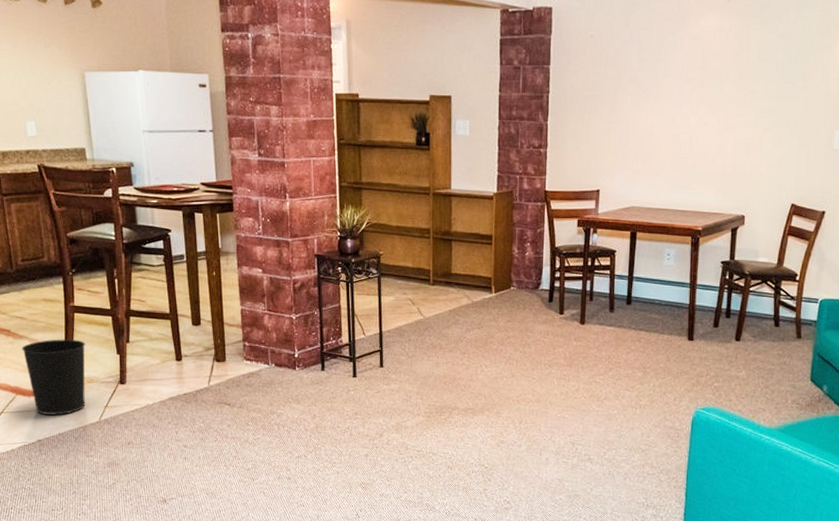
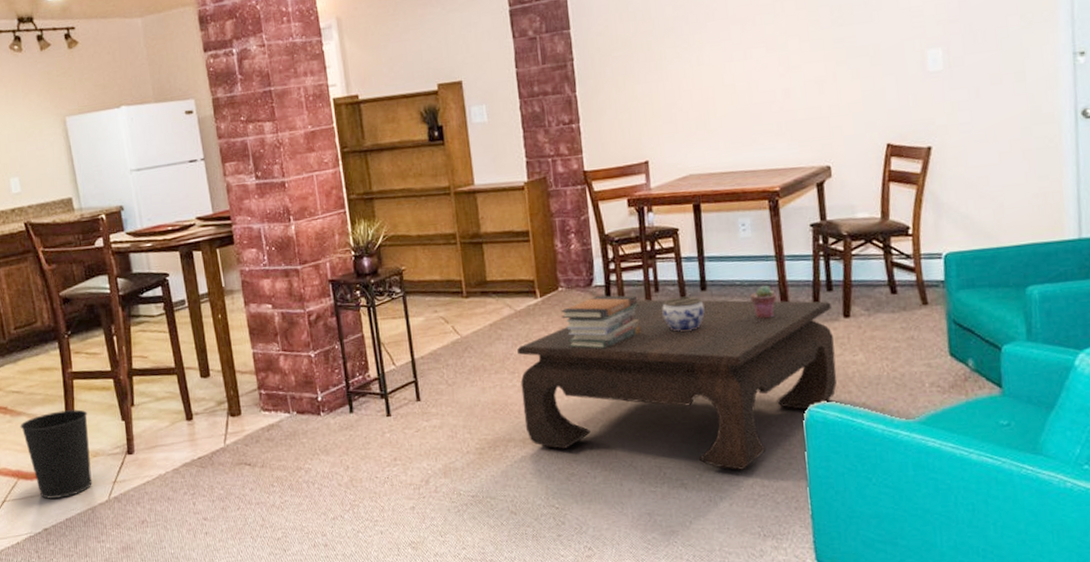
coffee table: none [468,305,727,452] -> present [517,299,837,470]
book stack: none [510,297,576,343] -> present [561,295,641,349]
jar: none [593,307,627,336] -> present [662,296,705,332]
potted succulent: none [665,306,685,334] -> present [750,285,776,319]

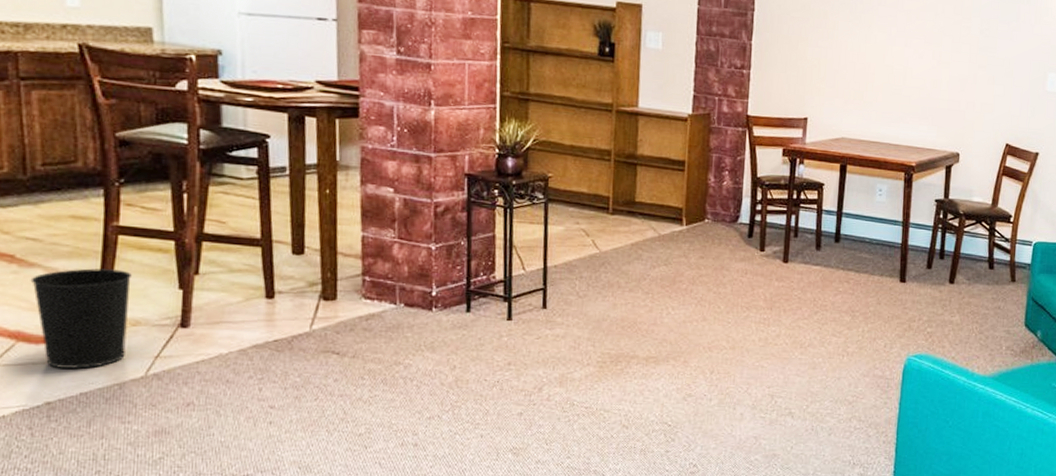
coffee table: present [517,299,837,470] -> none [651,241,941,405]
book stack: present [561,295,641,349] -> none [703,232,778,282]
jar: present [662,296,705,332] -> none [797,244,835,277]
potted succulent: present [750,285,776,319] -> none [876,245,898,275]

